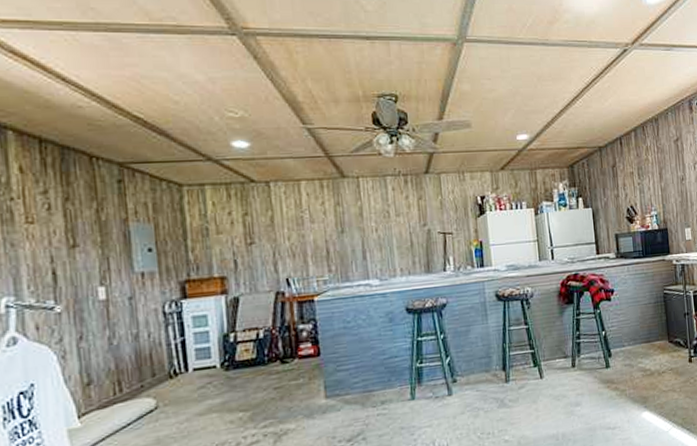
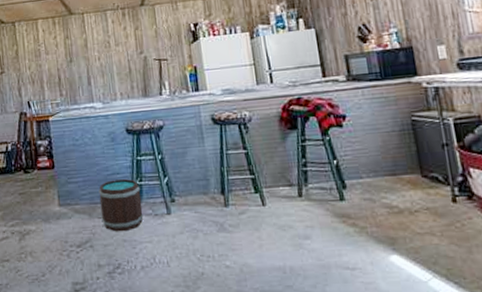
bucket: none [373,362,423,420] -> present [98,179,143,231]

